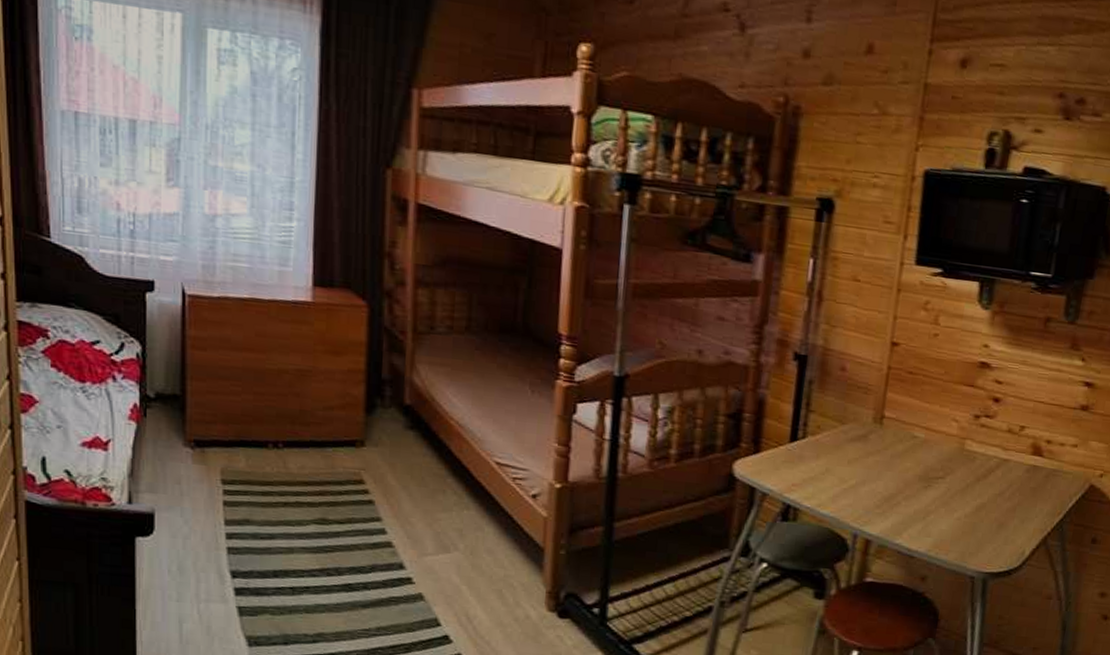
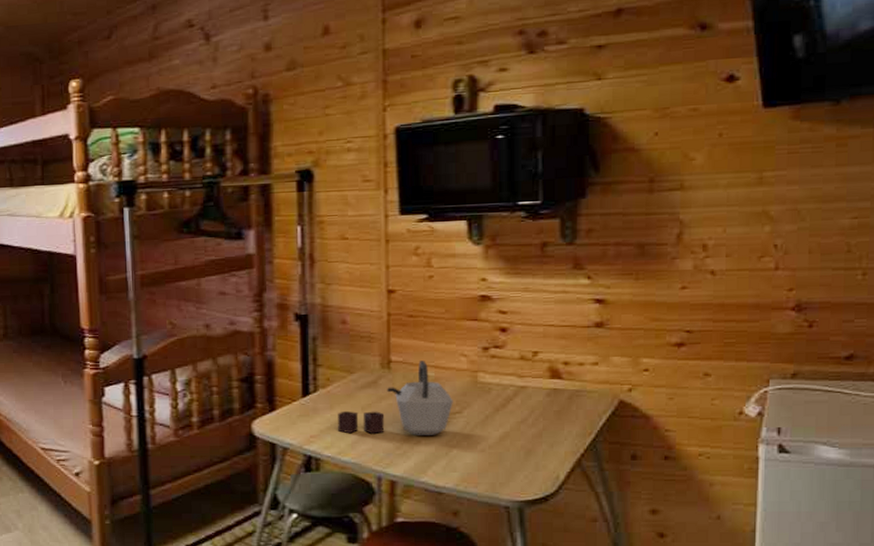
kettle: none [821,420,939,498] -> present [338,361,453,435]

